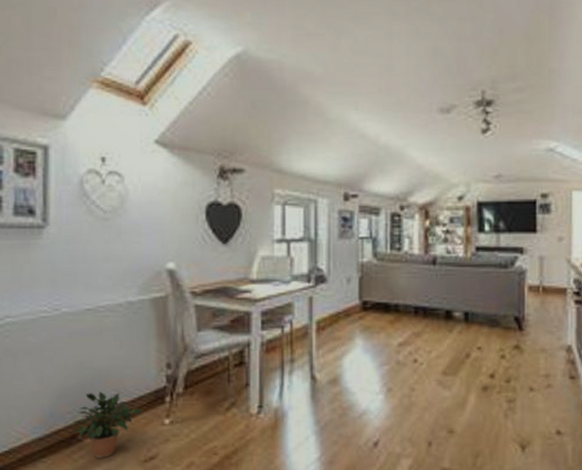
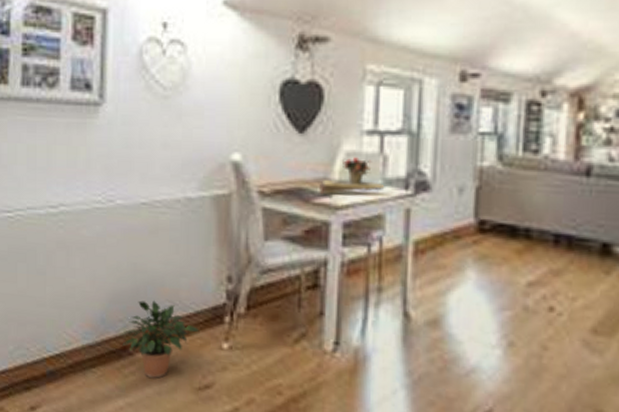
flower arrangement: none [241,260,293,291] -> present [319,157,385,195]

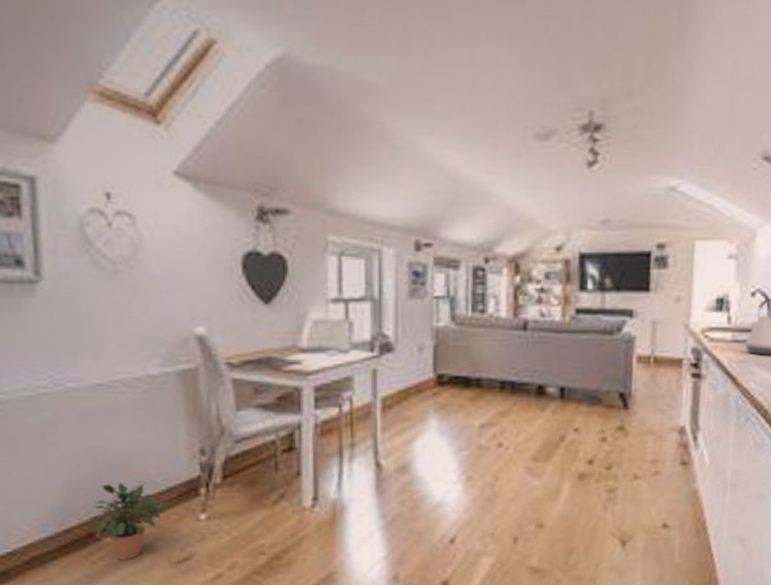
flower arrangement: present [319,157,385,195] -> none [289,325,352,362]

